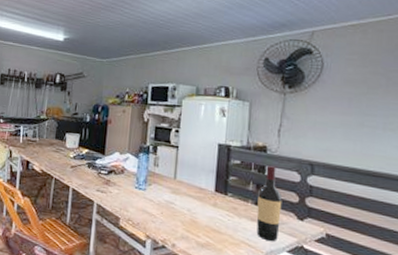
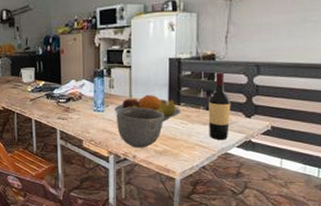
fruit bowl: none [157,177,228,212] -> present [115,95,181,122]
bowl: none [158,189,210,237] -> present [116,107,165,148]

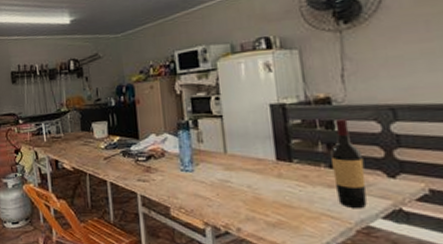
fruit bowl: present [115,95,181,122] -> none [207,150,295,185]
bowl: present [116,107,165,148] -> none [209,165,274,219]

